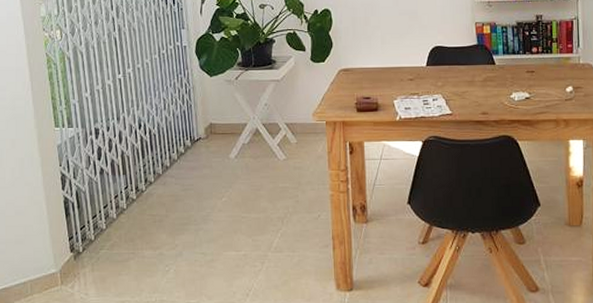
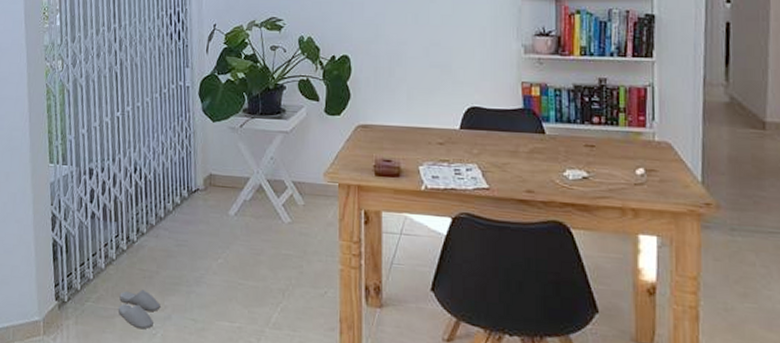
slippers: none [132,232,172,268] -> present [119,289,161,330]

